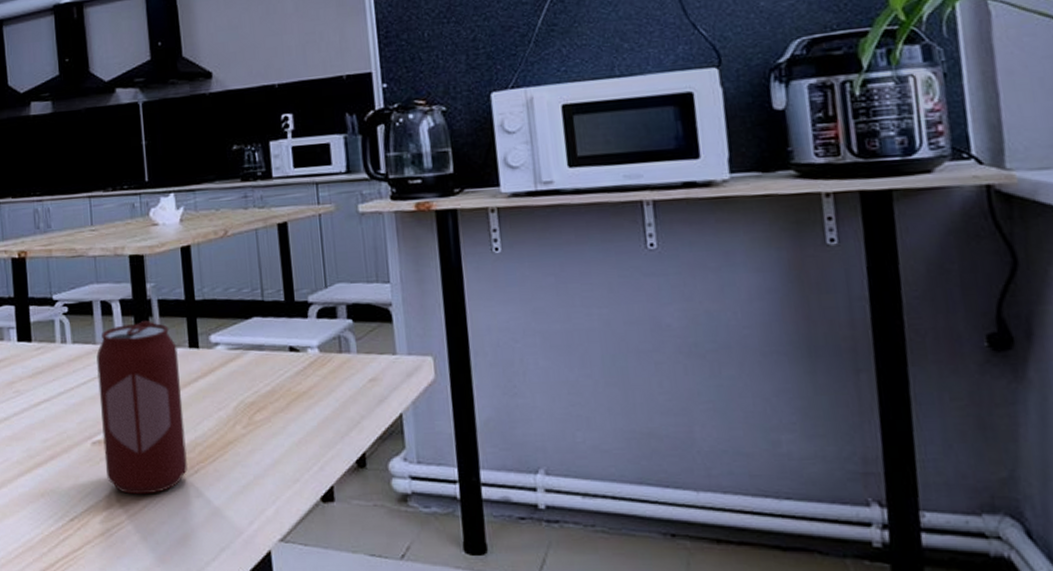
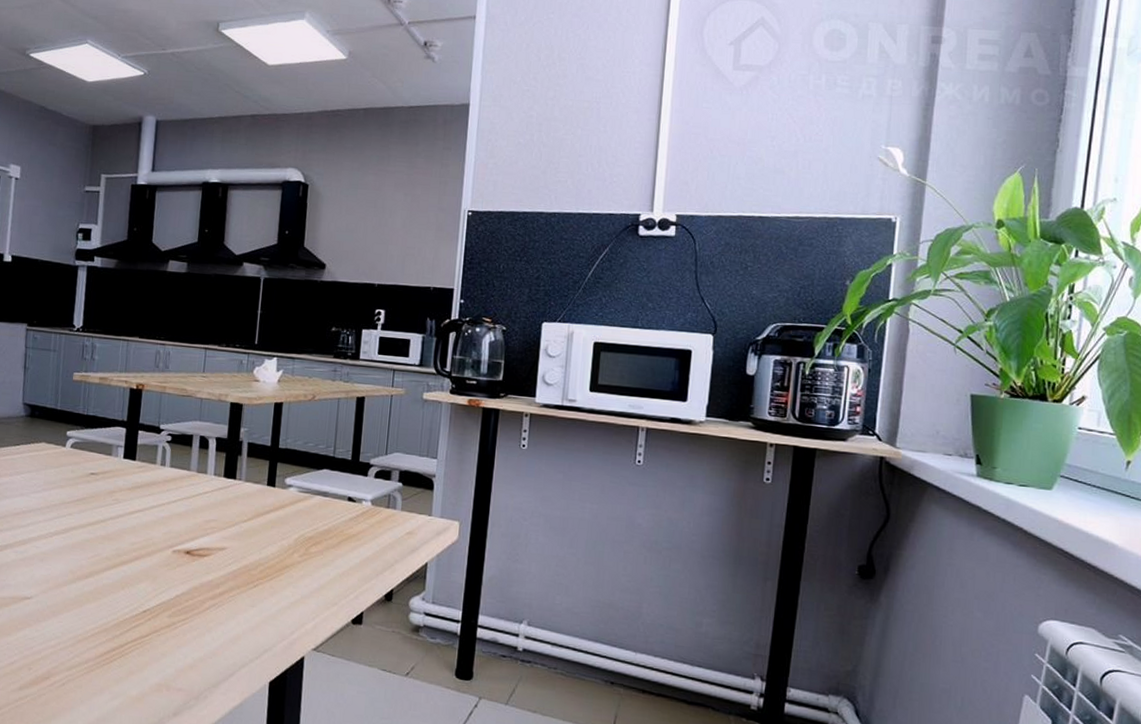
beverage can: present [96,321,188,495] -> none [180,458,258,599]

